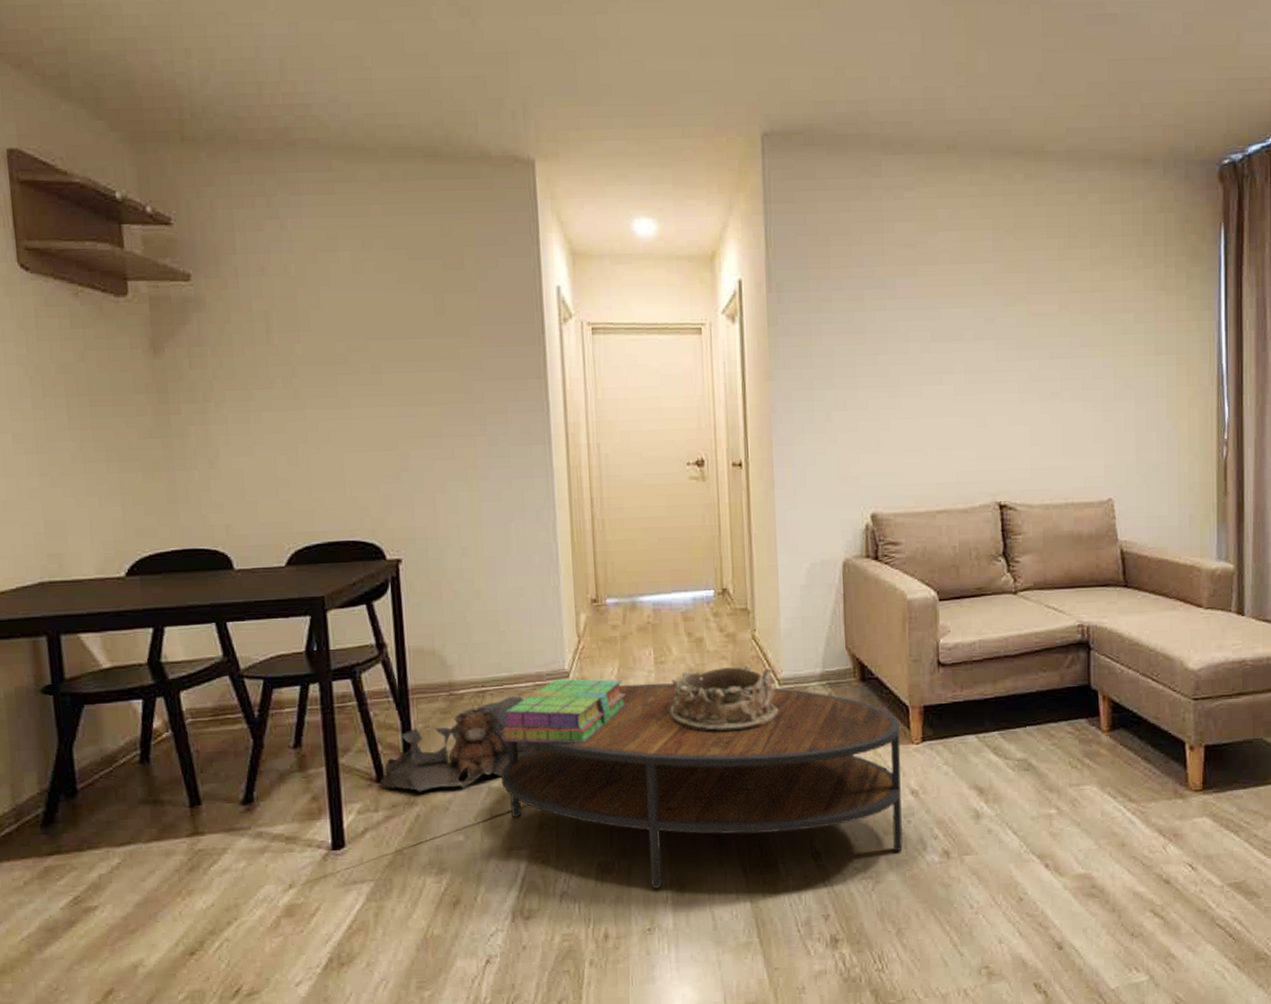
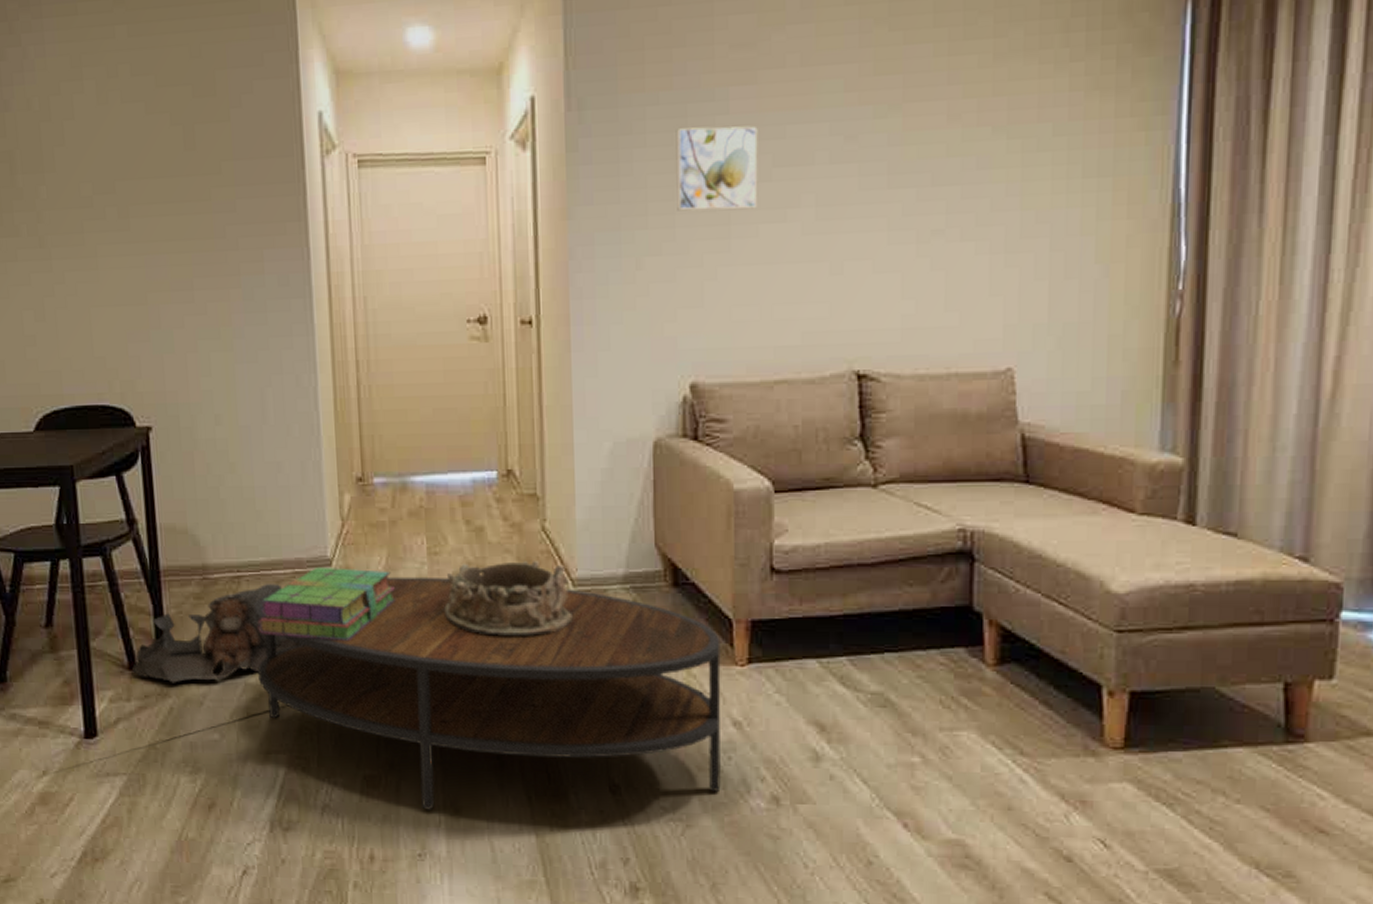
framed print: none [855,308,920,375] -> present [676,126,758,211]

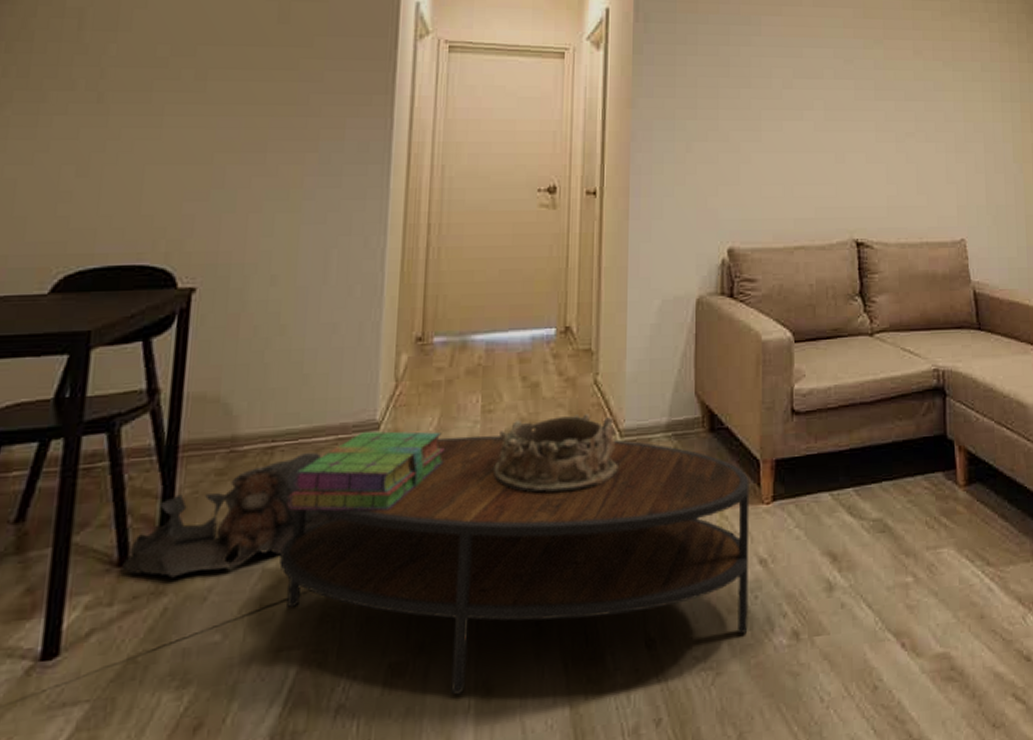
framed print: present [676,126,758,211] -> none [720,43,782,109]

